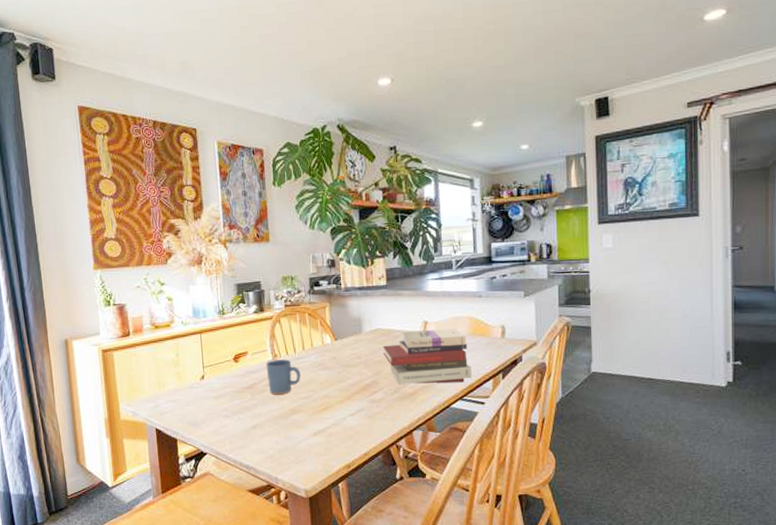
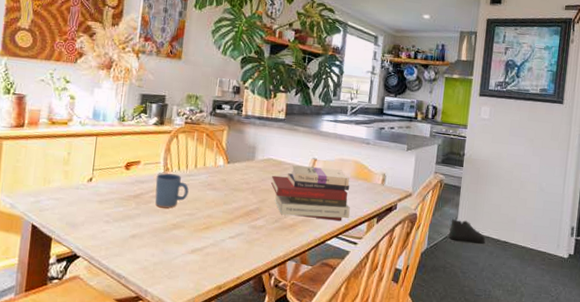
shoe: none [585,362,628,386] -> present [449,219,486,244]

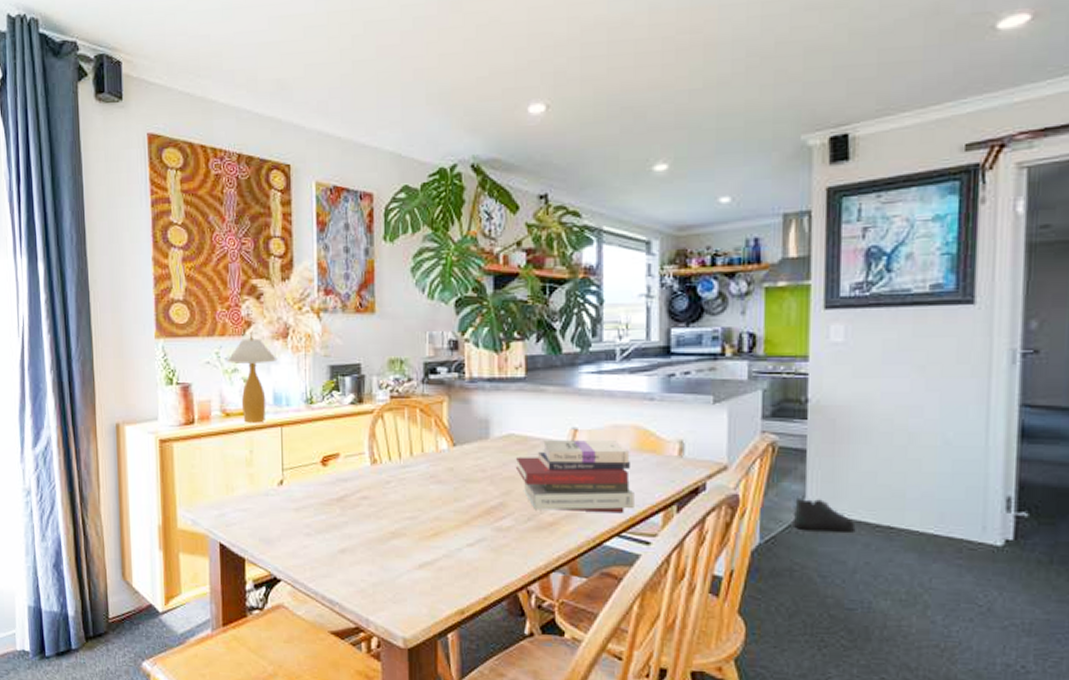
table lamp: none [58,60,101,132] -> present [226,331,278,423]
mug: present [155,173,189,208] -> none [362,466,406,512]

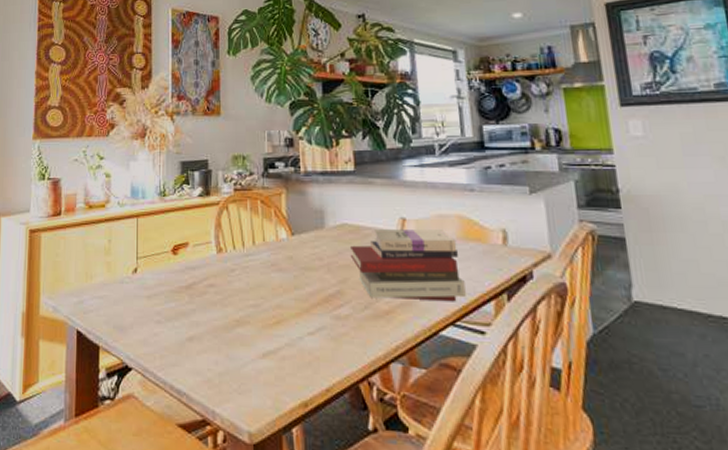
table lamp: present [226,331,278,423] -> none [92,132,136,214]
shoe: present [794,499,856,532] -> none [622,287,688,323]

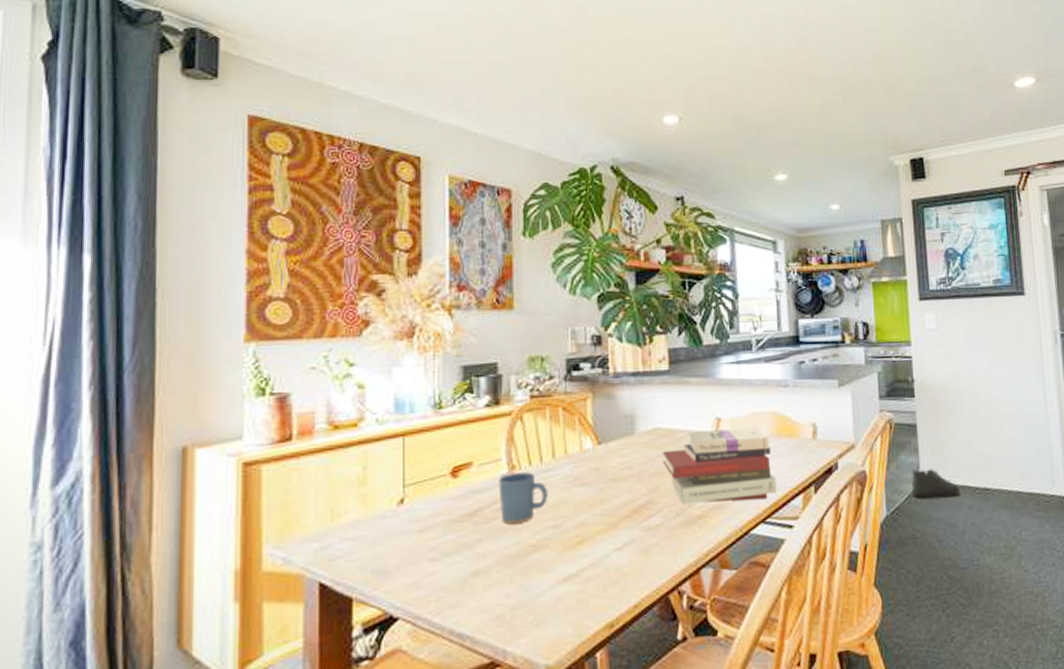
mug: none [209,255,249,300] -> present [498,472,548,525]
shoe: none [622,287,688,323] -> present [911,469,961,499]

